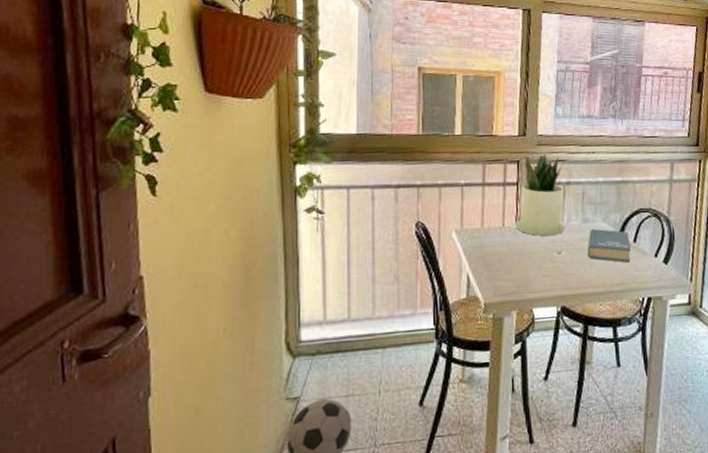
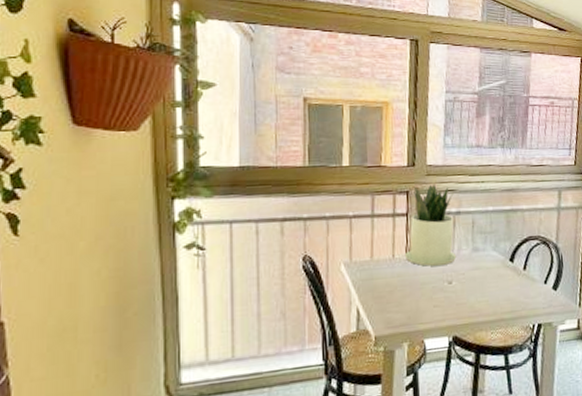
book: present [587,228,631,263] -> none [478,257,521,290]

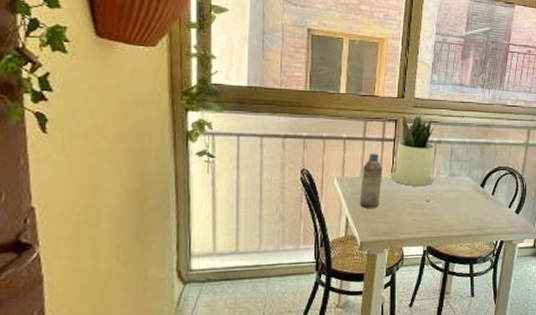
water bottle: none [370,231,396,296] -> present [359,153,382,208]

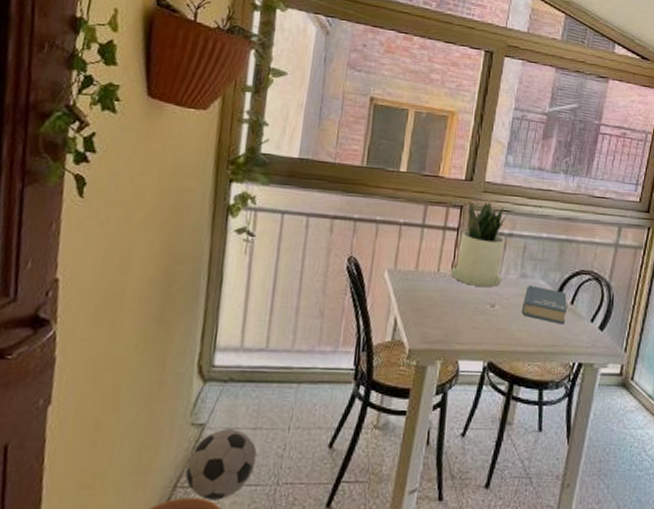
water bottle: present [359,153,382,208] -> none [411,242,442,309]
book: none [452,181,489,212] -> present [521,284,567,325]

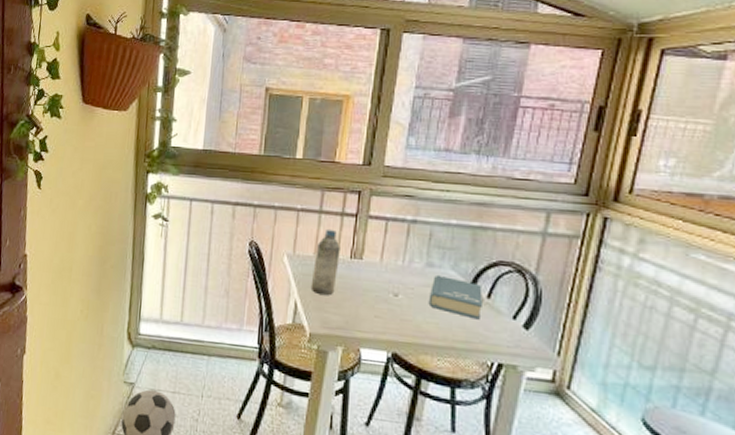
water bottle: none [411,242,442,309] -> present [310,228,340,295]
planter: present [450,201,509,287] -> none [349,186,412,275]

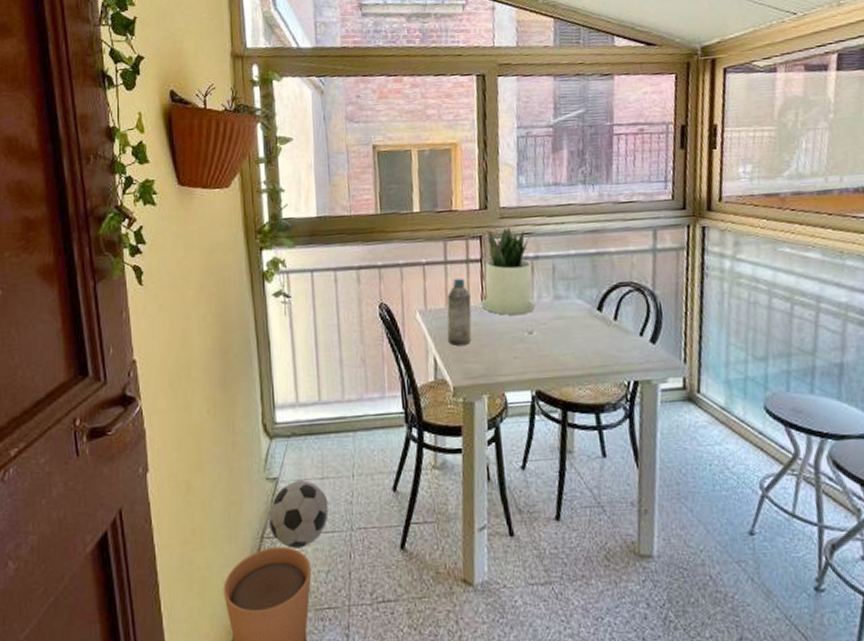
planter: none [349,186,412,275] -> present [480,227,537,315]
book: present [428,274,483,320] -> none [561,305,611,343]

